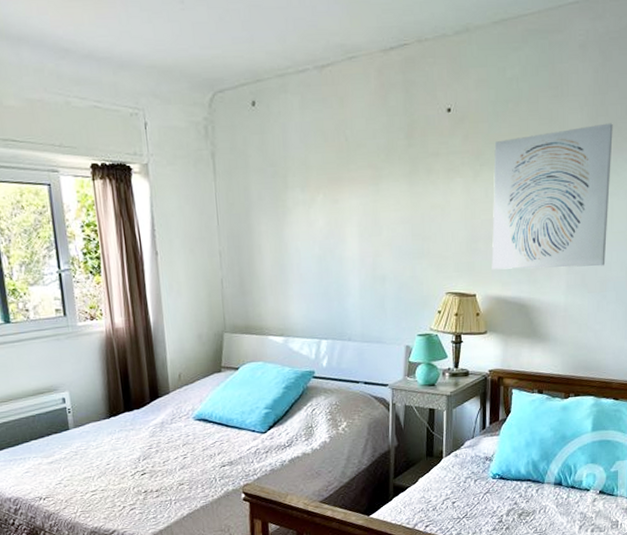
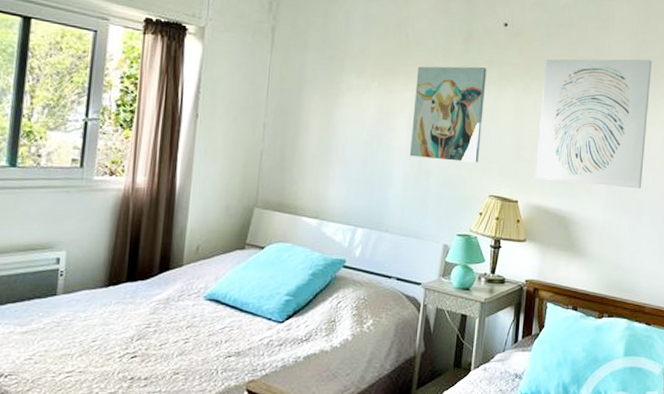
wall art: none [361,161,433,265] -> present [409,66,487,163]

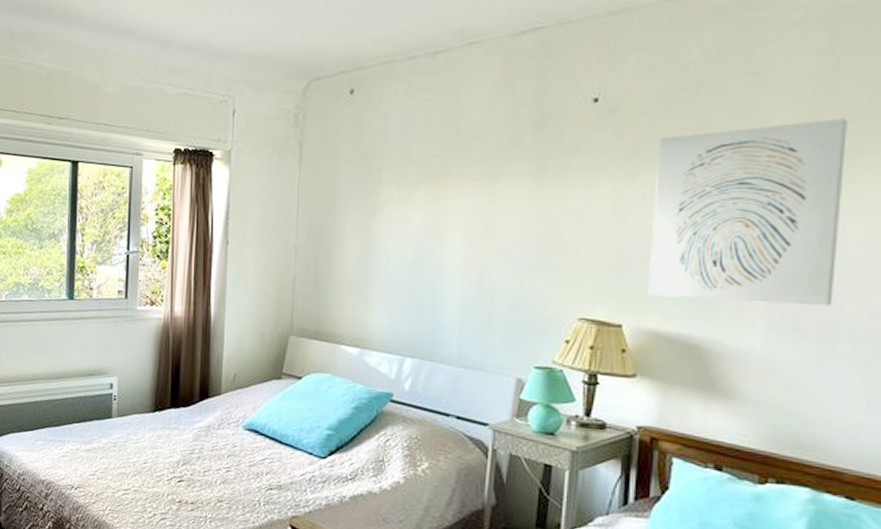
wall art: present [409,66,487,163] -> none [466,159,570,278]

